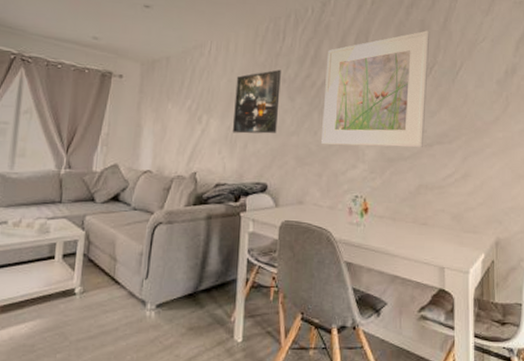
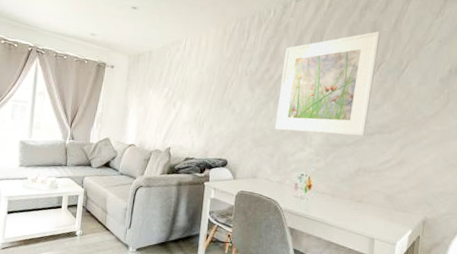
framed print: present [232,69,281,134] -> none [200,64,244,119]

